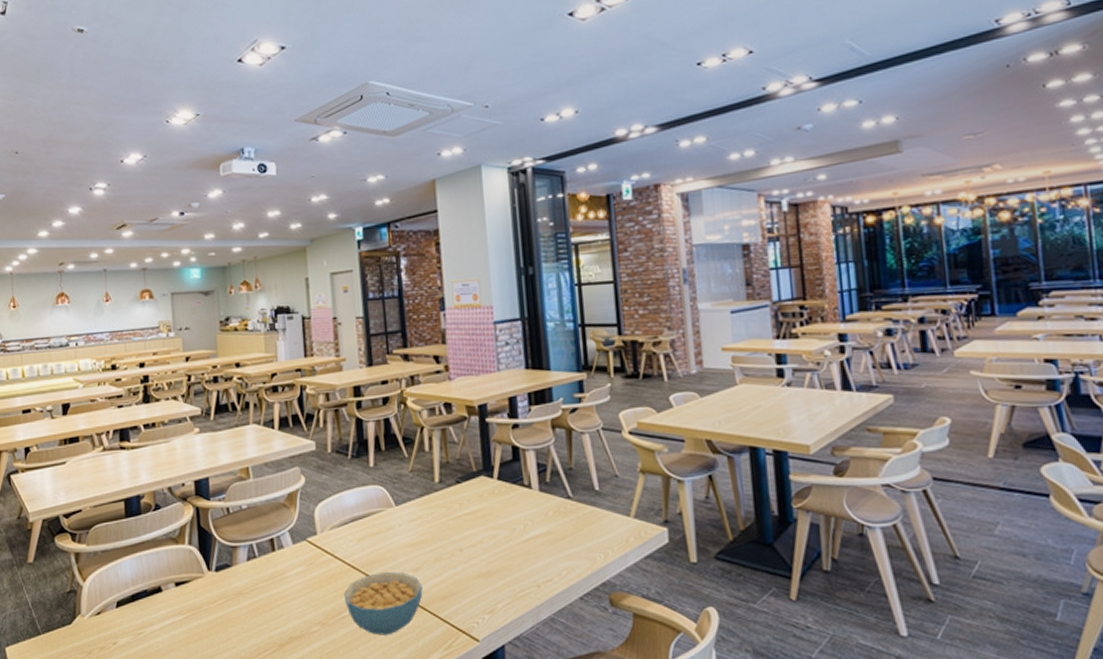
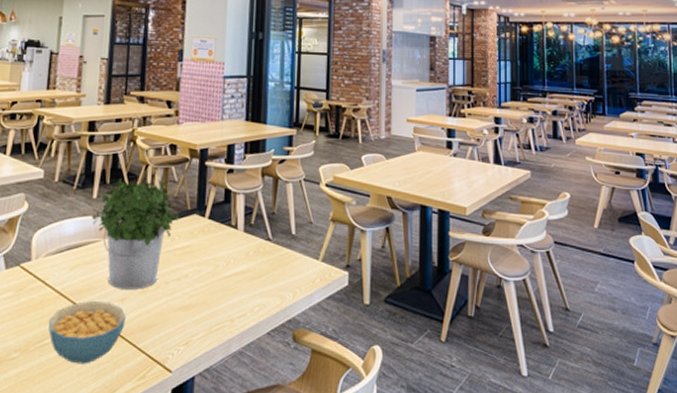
potted plant: none [372,442,467,559] -> present [92,178,181,290]

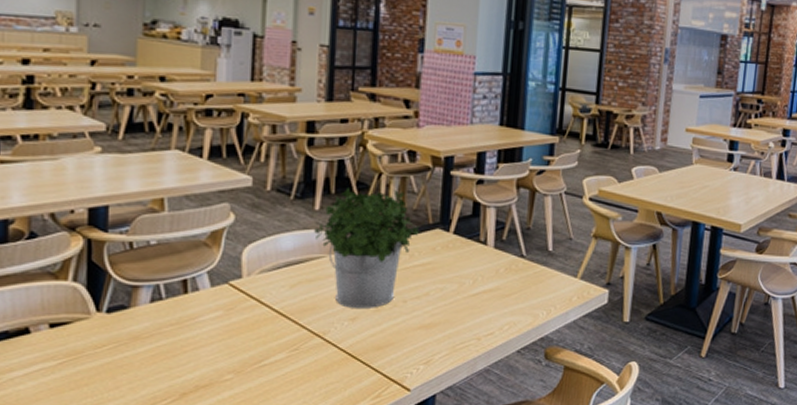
cereal bowl: present [48,301,126,364] -> none [266,321,358,385]

